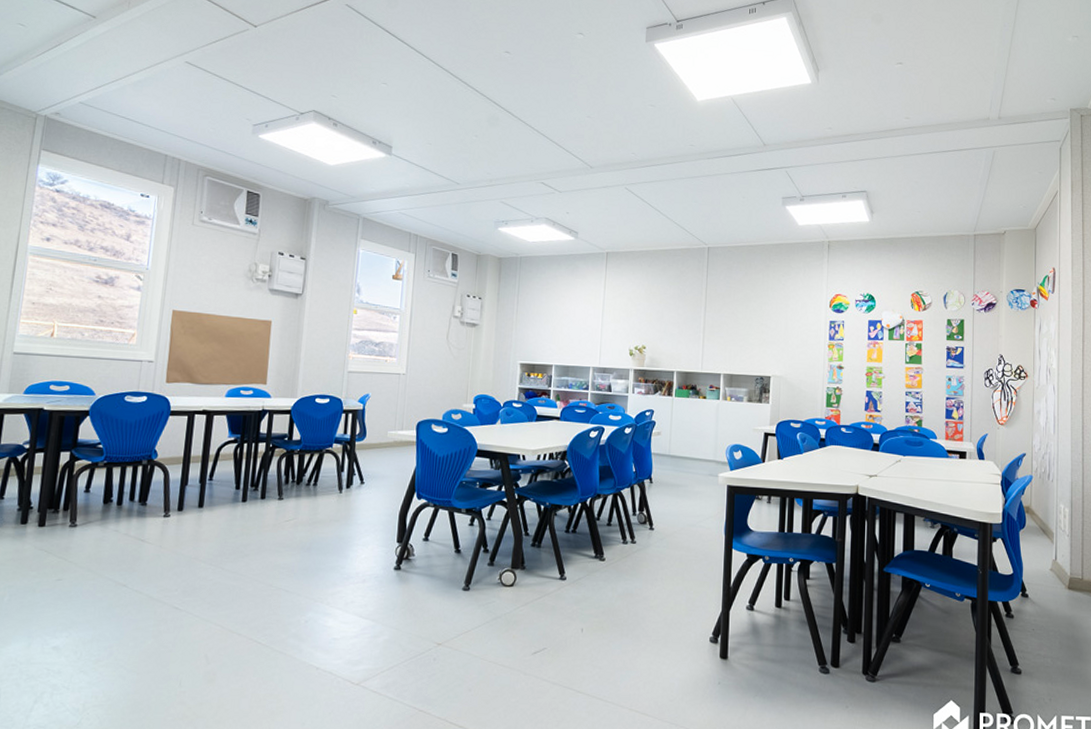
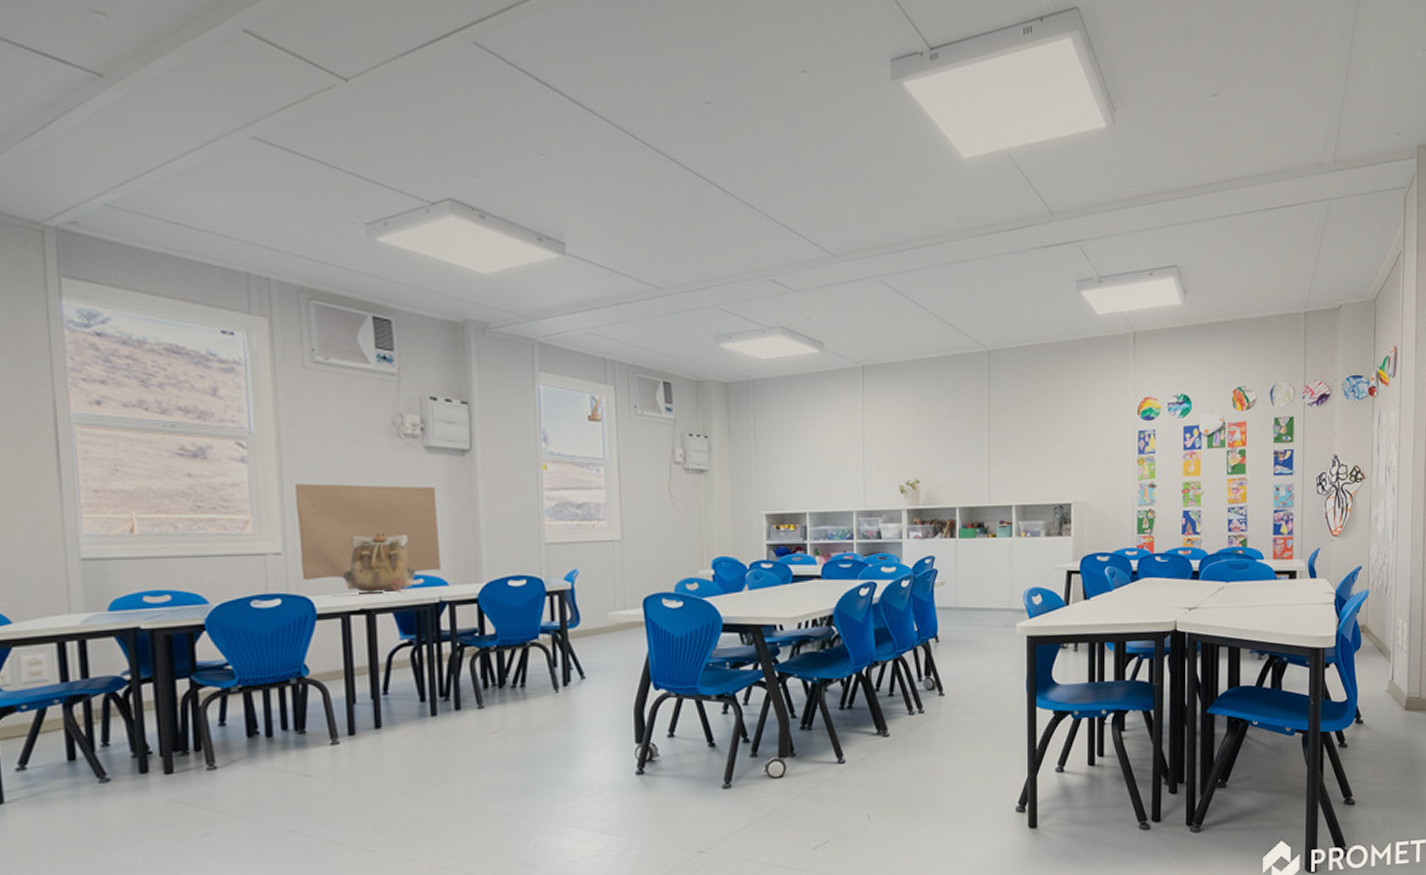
backpack: none [194,352,249,400] -> present [342,533,416,593]

